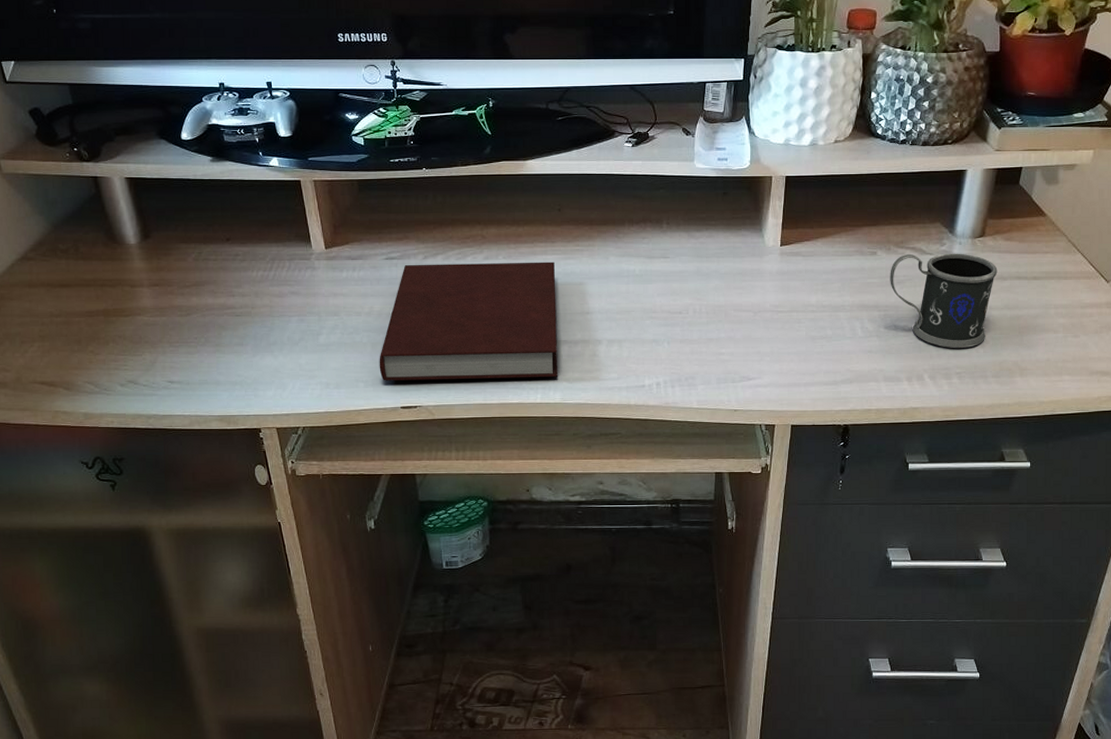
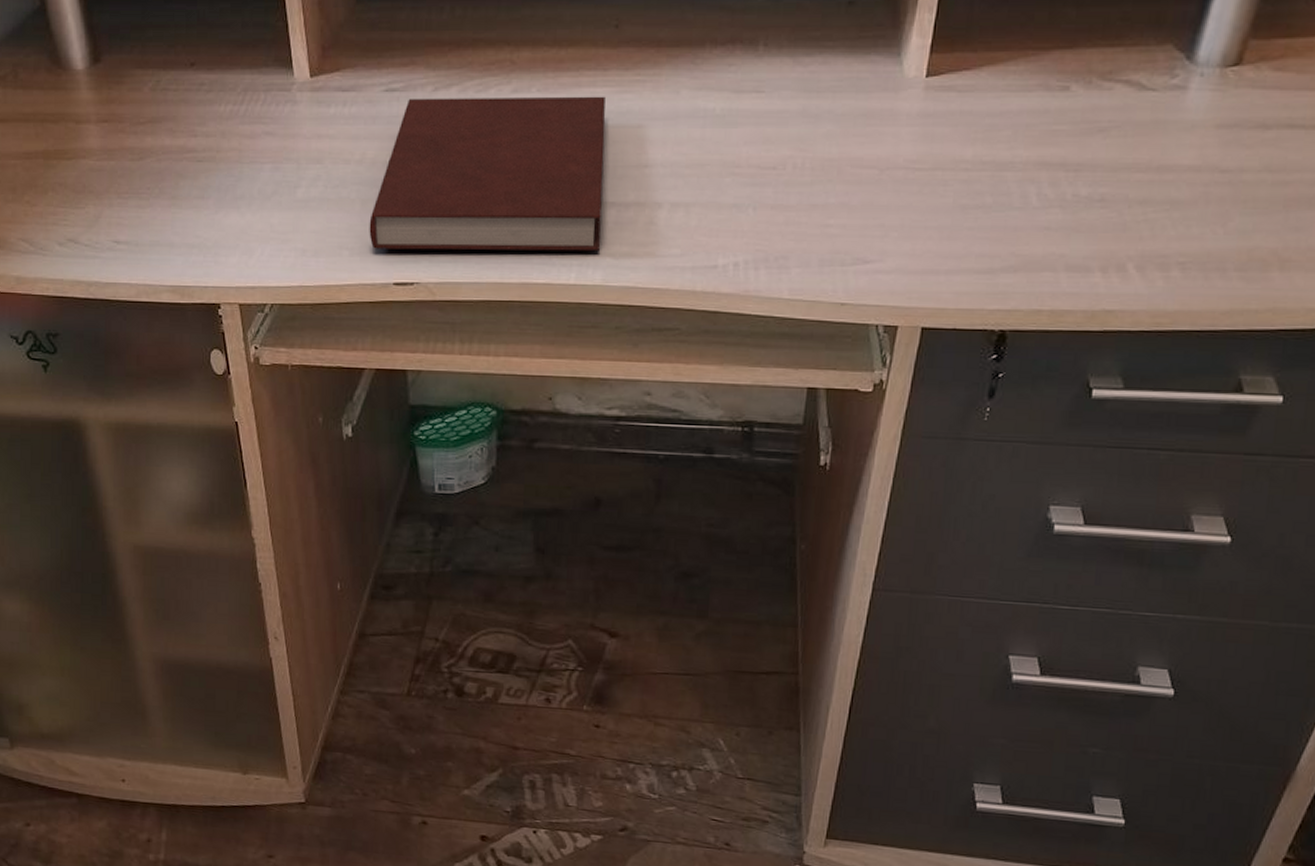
mug: present [890,253,998,348] -> none [1086,89,1258,227]

